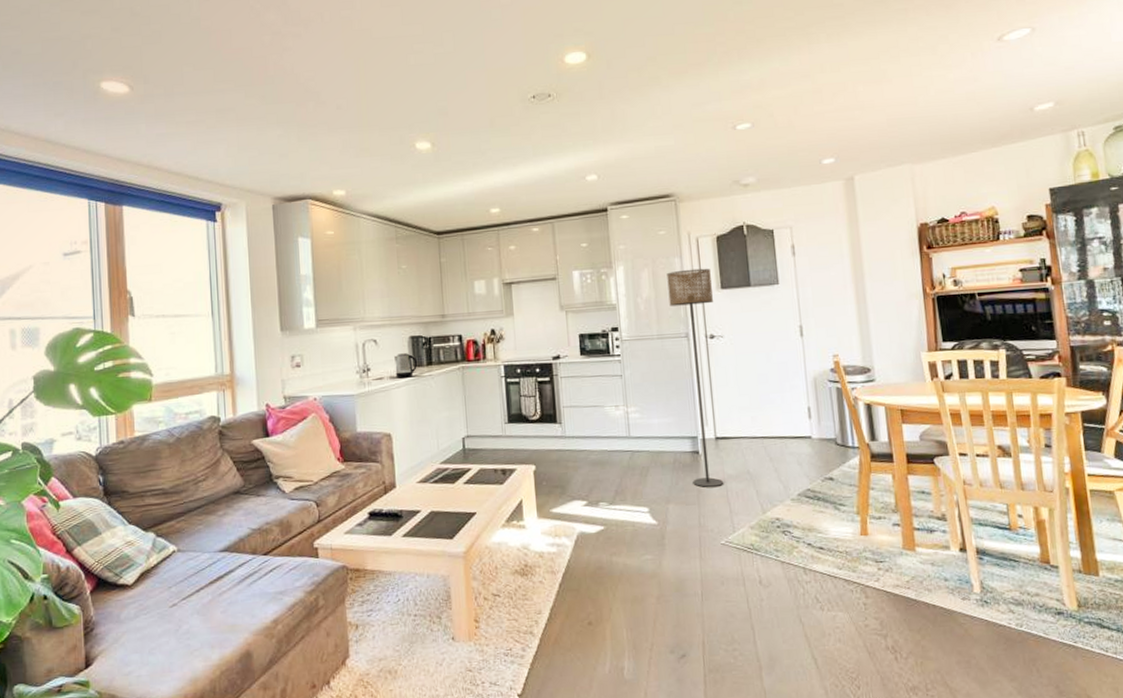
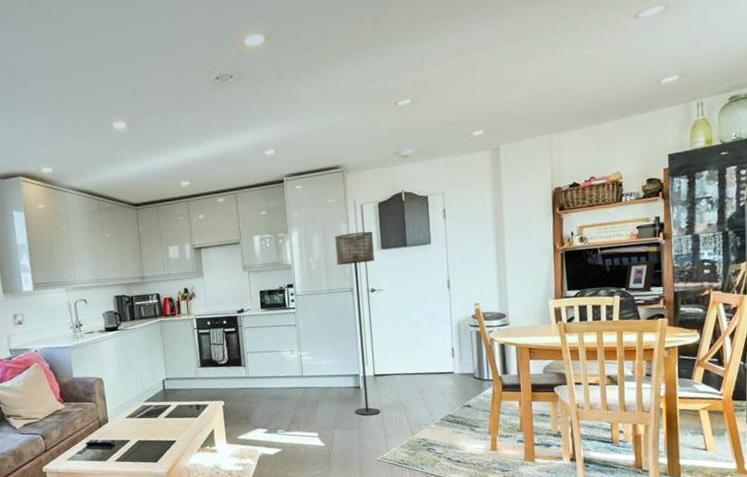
picture frame: none [1010,309,1045,346] -> present [624,260,655,292]

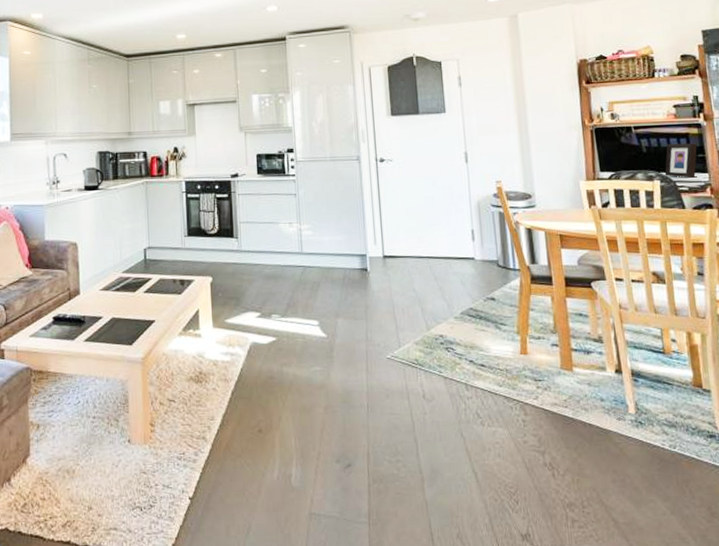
floor lamp: present [335,231,380,416] -> none [340,95,390,304]

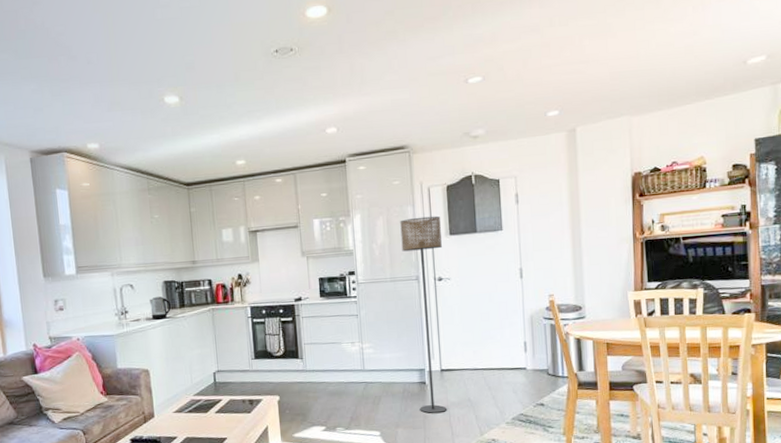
floor lamp: none [340,95,390,304] -> present [400,215,446,414]
picture frame: present [664,143,698,178] -> none [708,251,741,285]

